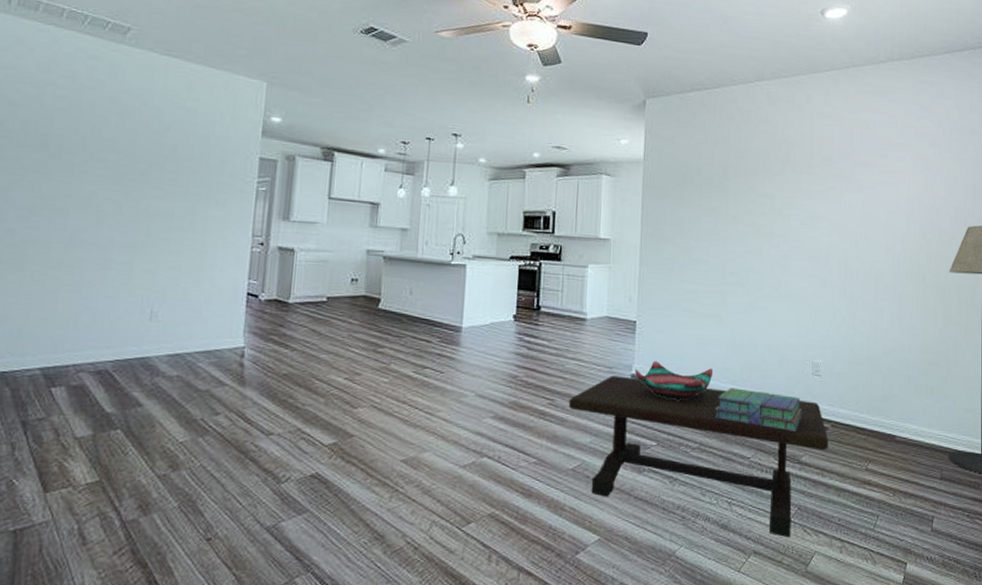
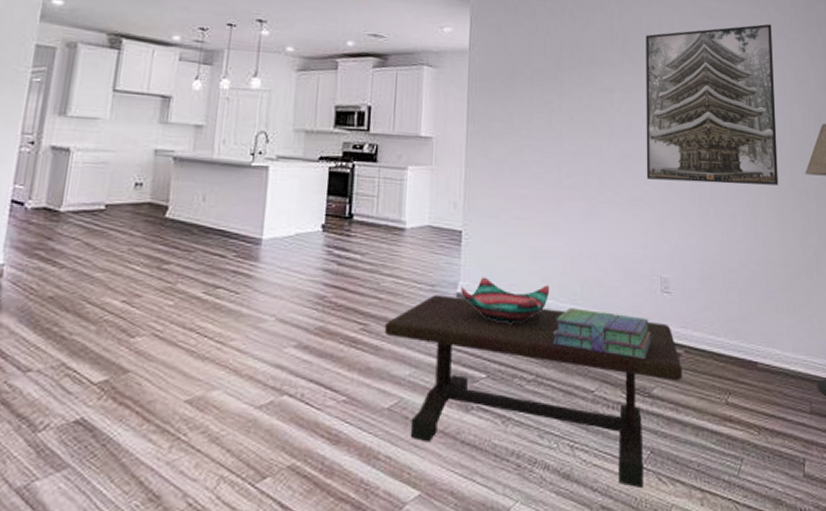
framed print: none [802,134,926,282] -> present [646,24,779,185]

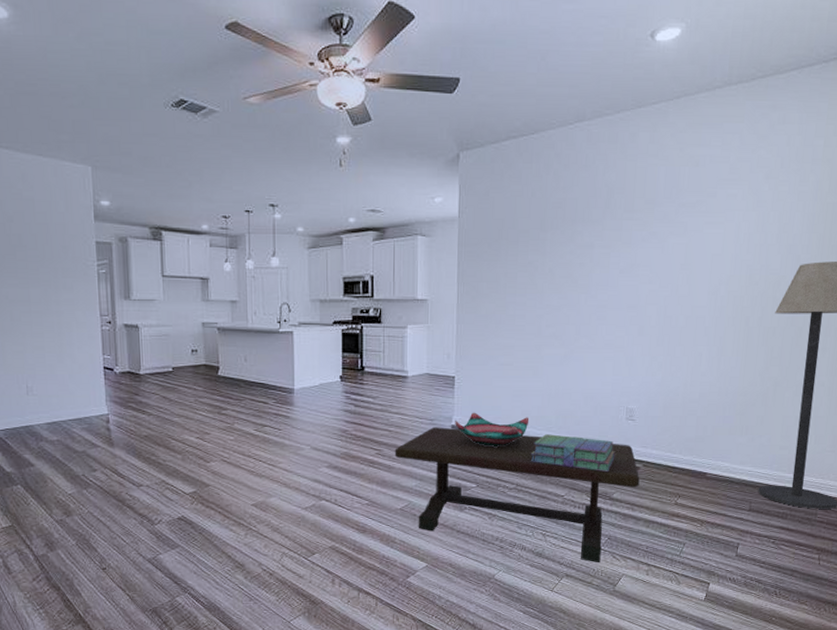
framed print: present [646,24,779,185] -> none [620,167,761,326]

